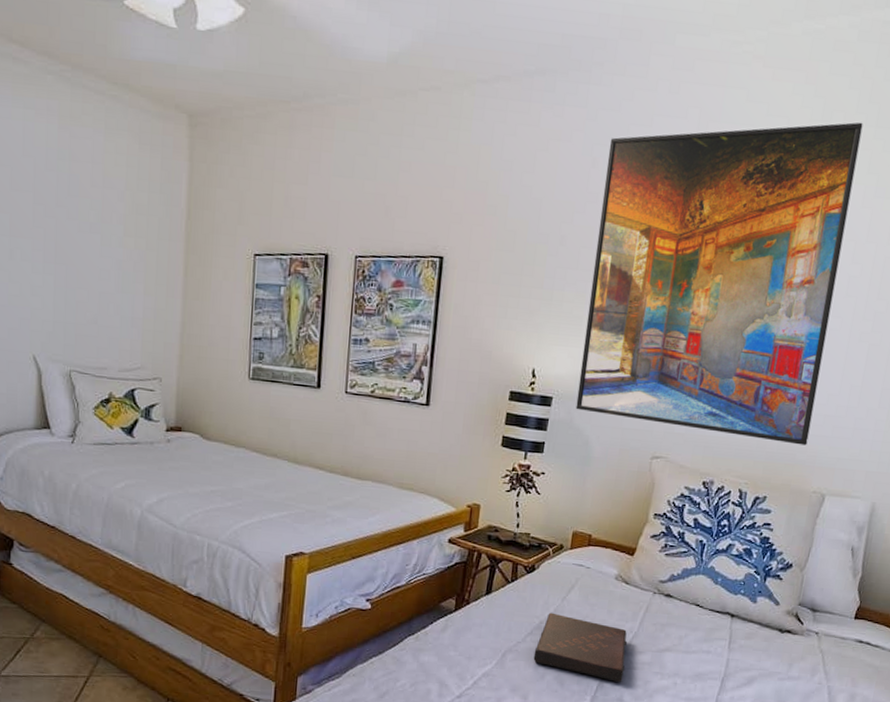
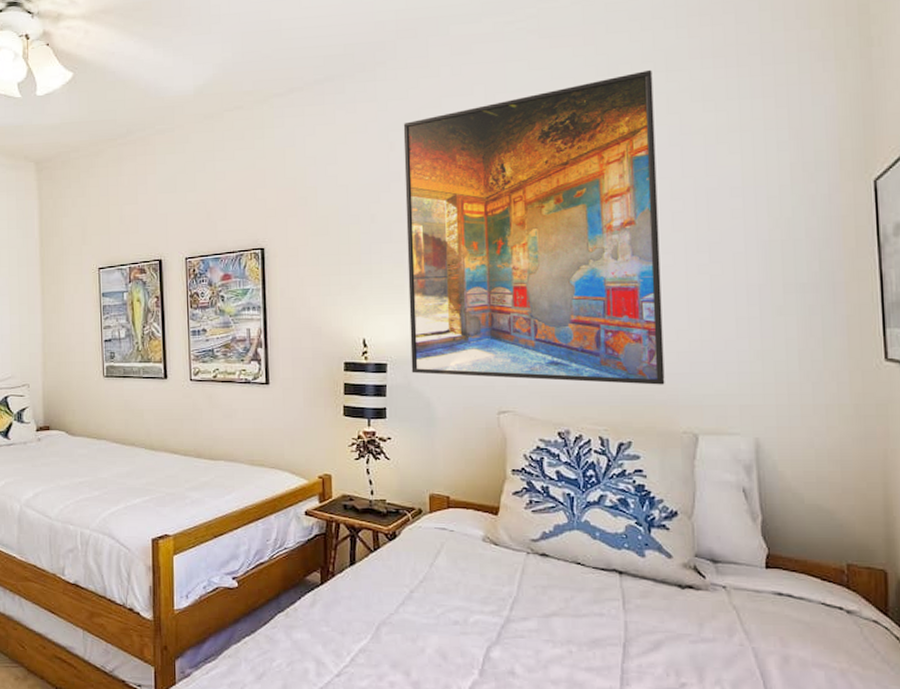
book: present [533,612,627,683] -> none [409,580,511,654]

